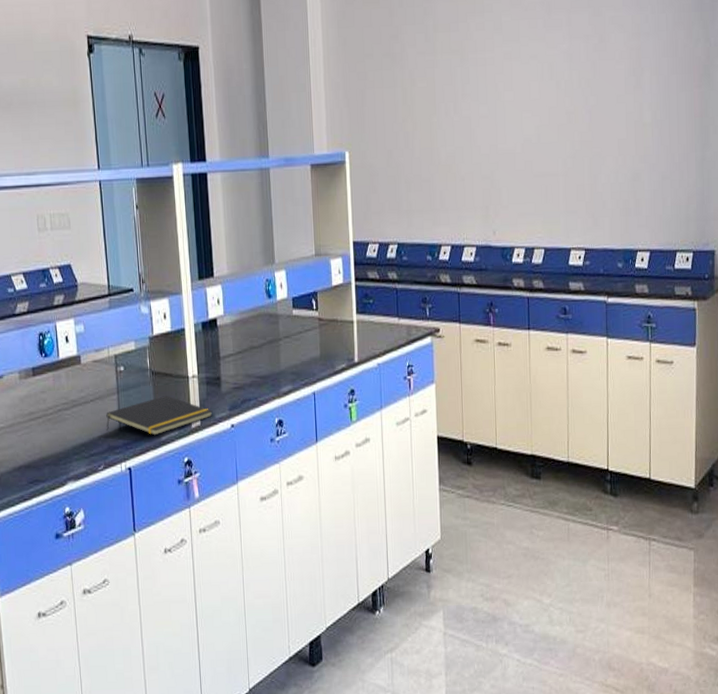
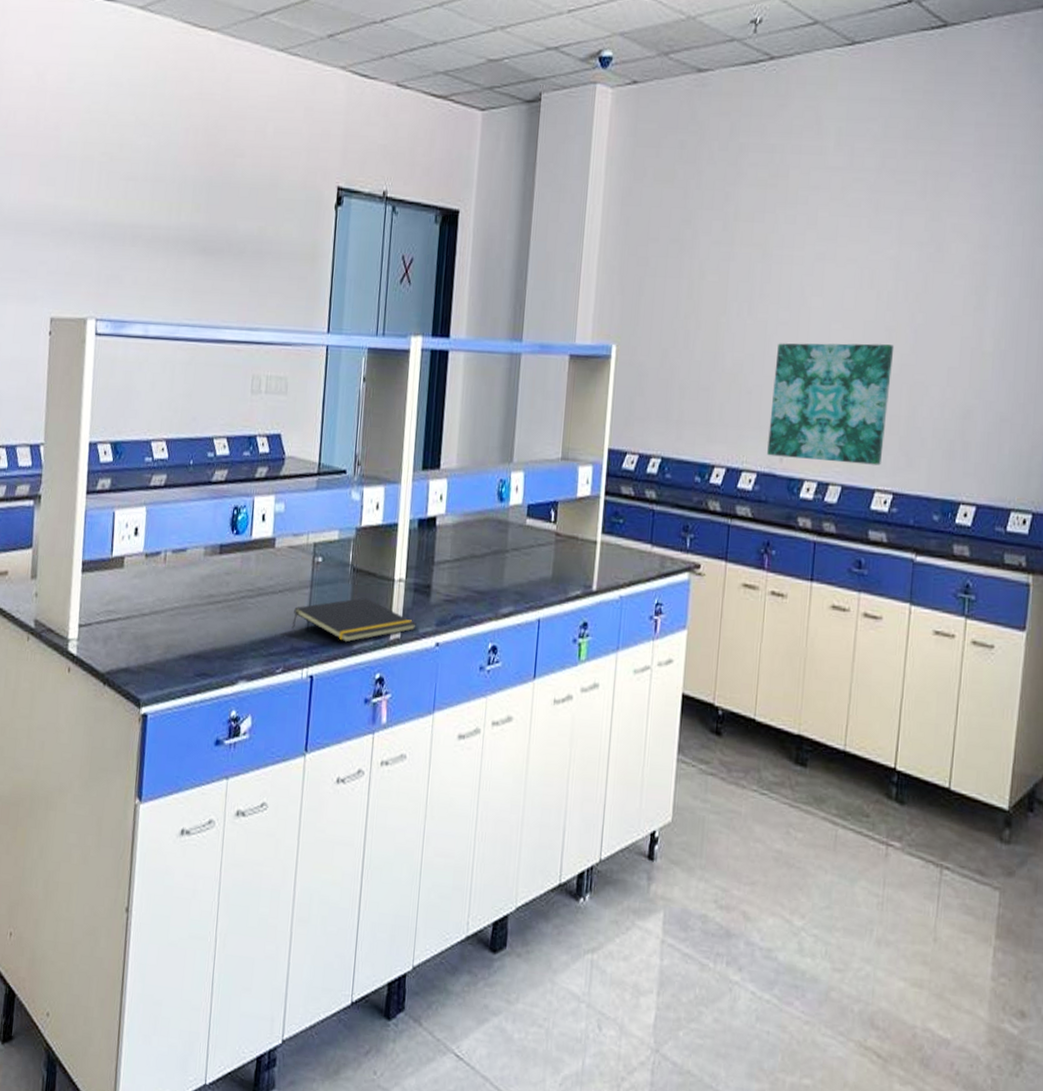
wall art: none [481,126,575,231] -> present [767,343,895,465]

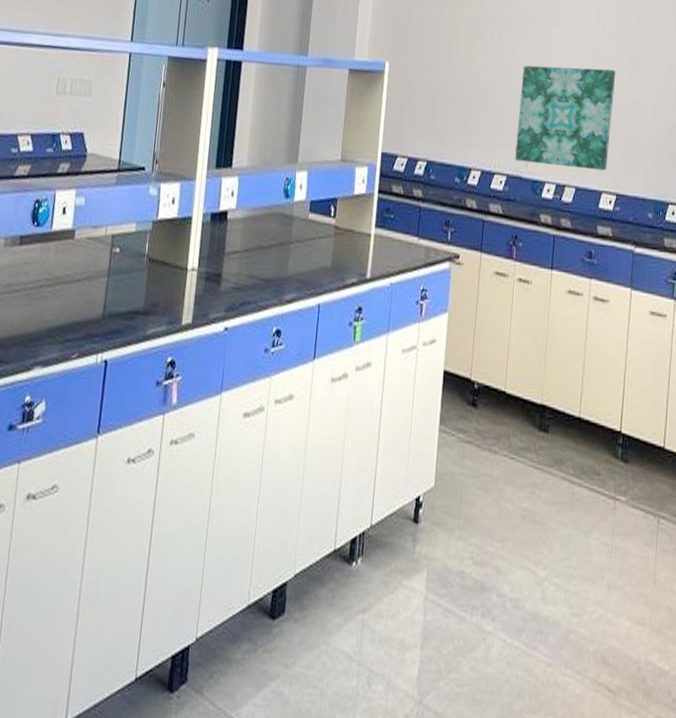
notepad: present [291,597,417,643] -> none [88,285,207,328]

